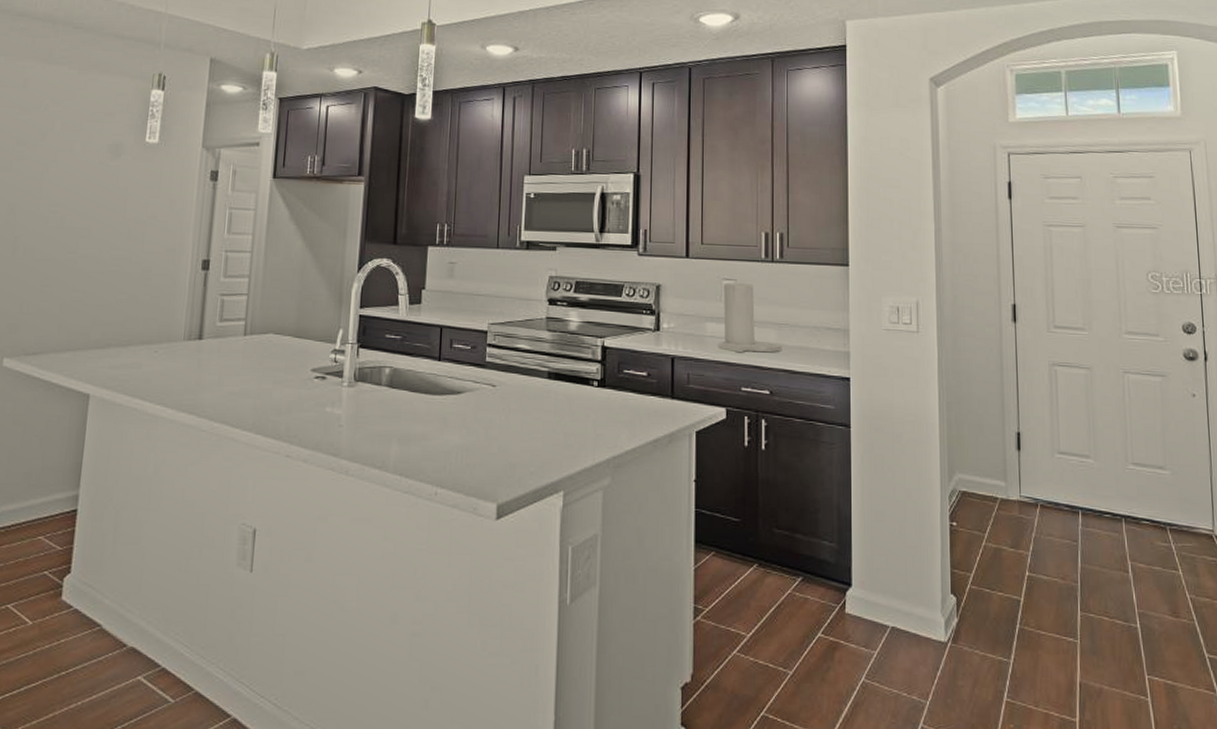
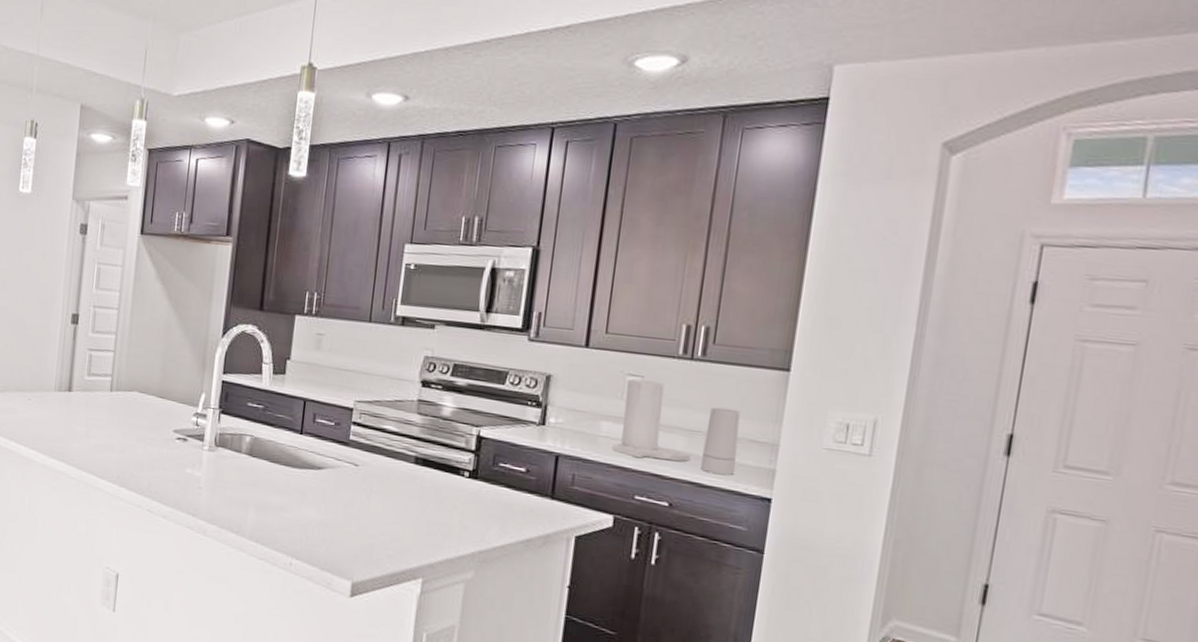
canister: none [791,301,818,361] -> present [701,407,741,476]

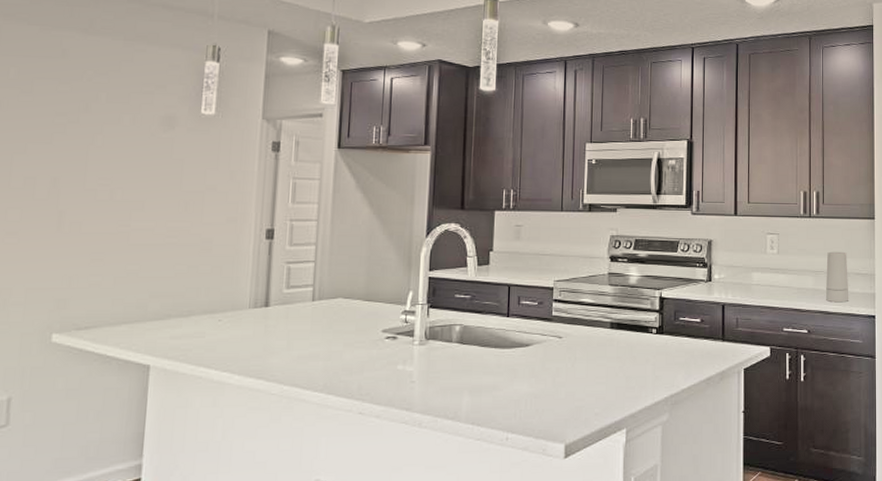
paper towel: present [612,379,691,462] -> none [763,237,818,298]

